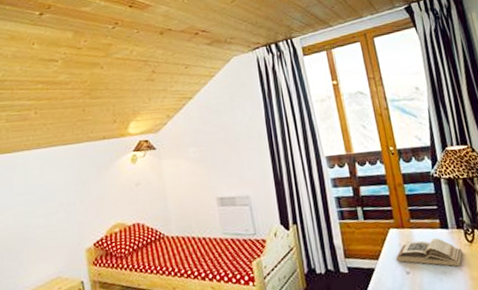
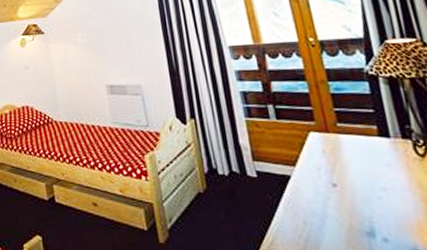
book: present [396,238,463,267] -> none [318,148,412,184]

